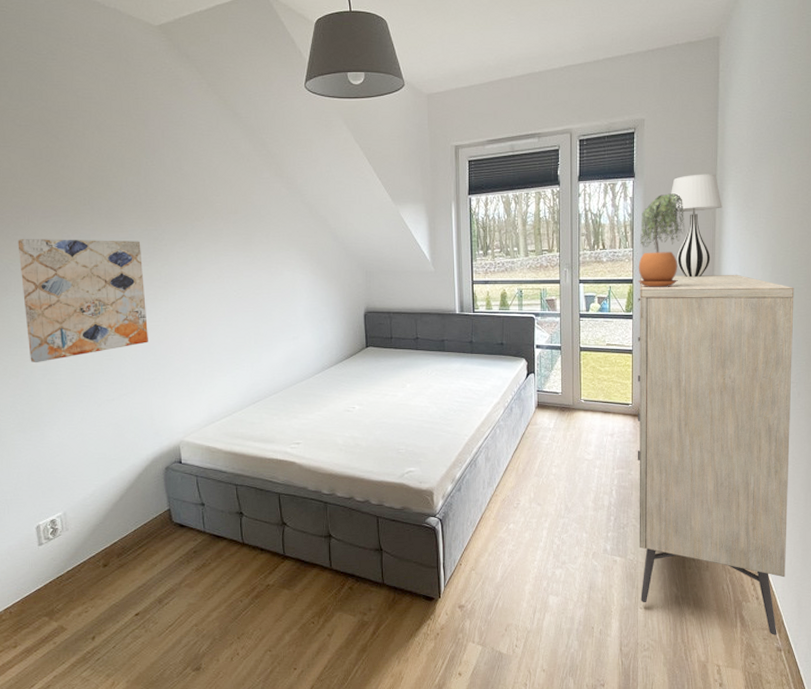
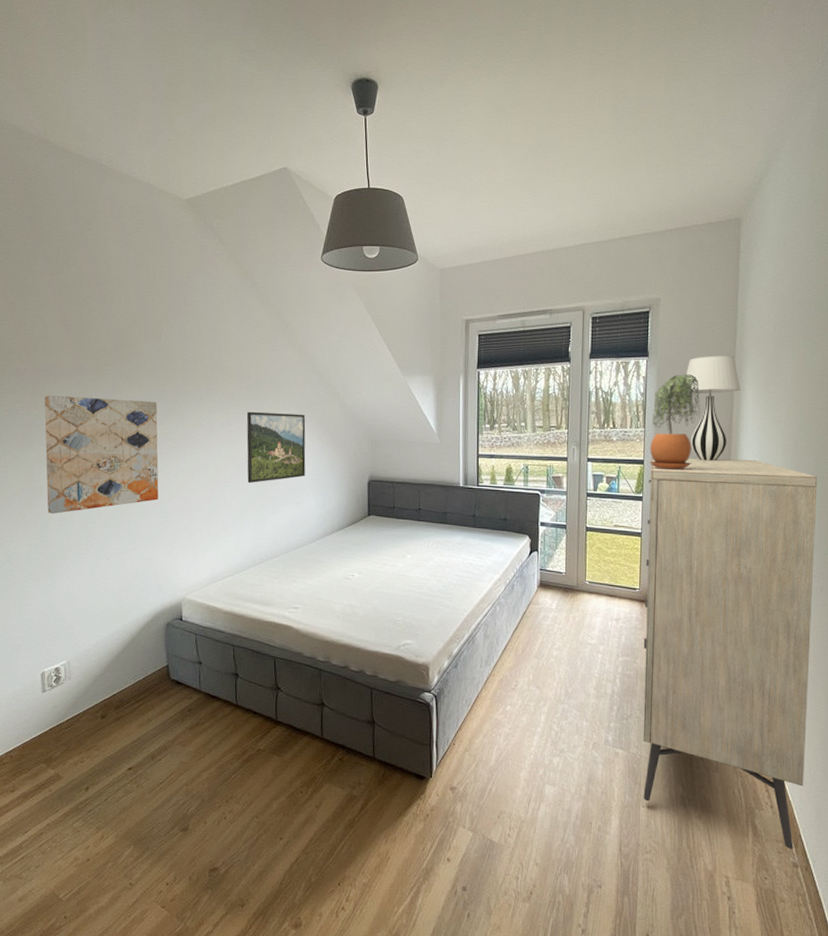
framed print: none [236,247,300,320] -> present [246,411,306,483]

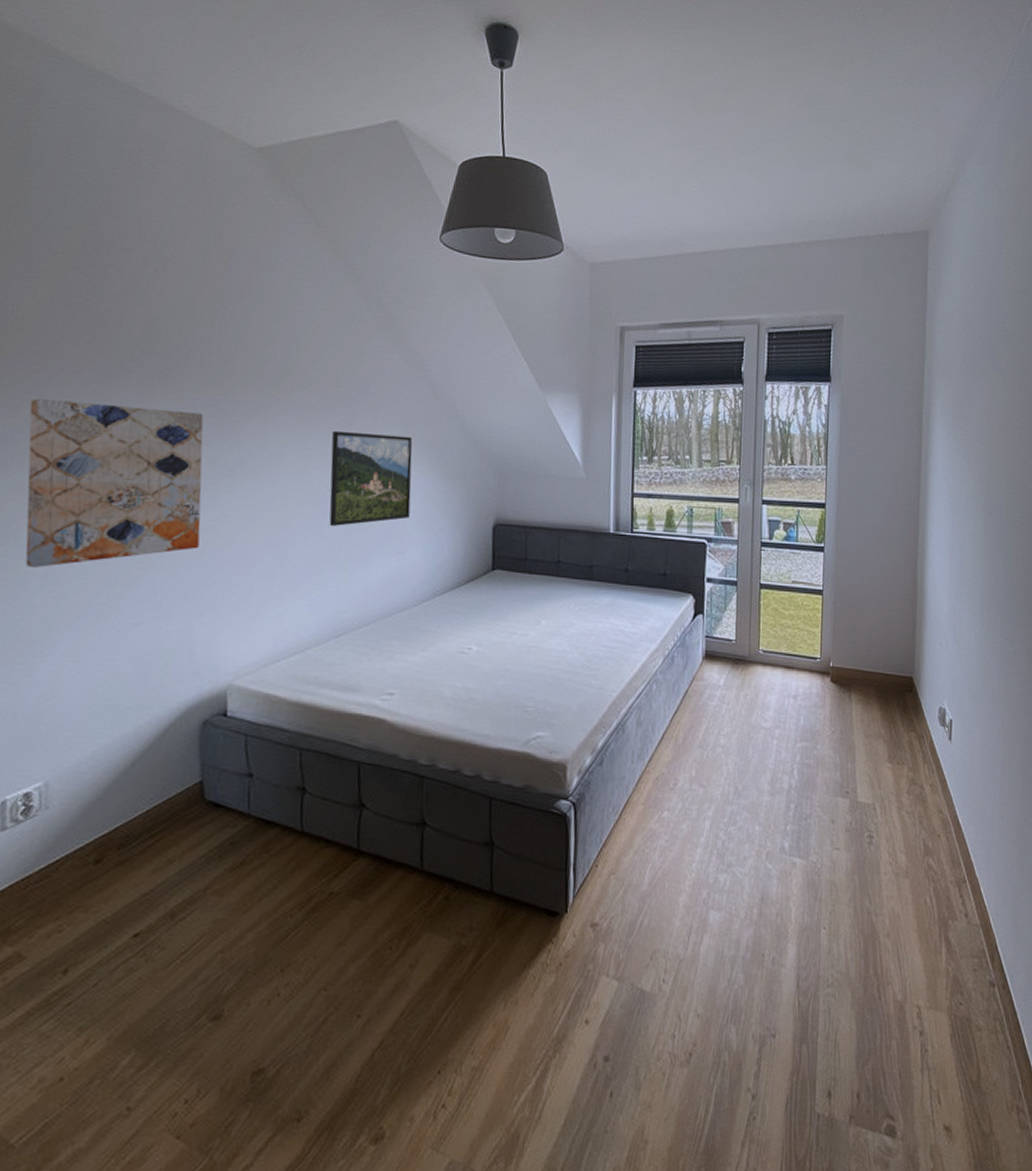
dresser: present [643,457,818,849] -> none [824,500,1010,965]
potted plant: present [649,374,701,470] -> none [831,404,887,515]
table lamp: present [686,355,741,462] -> none [872,384,930,506]

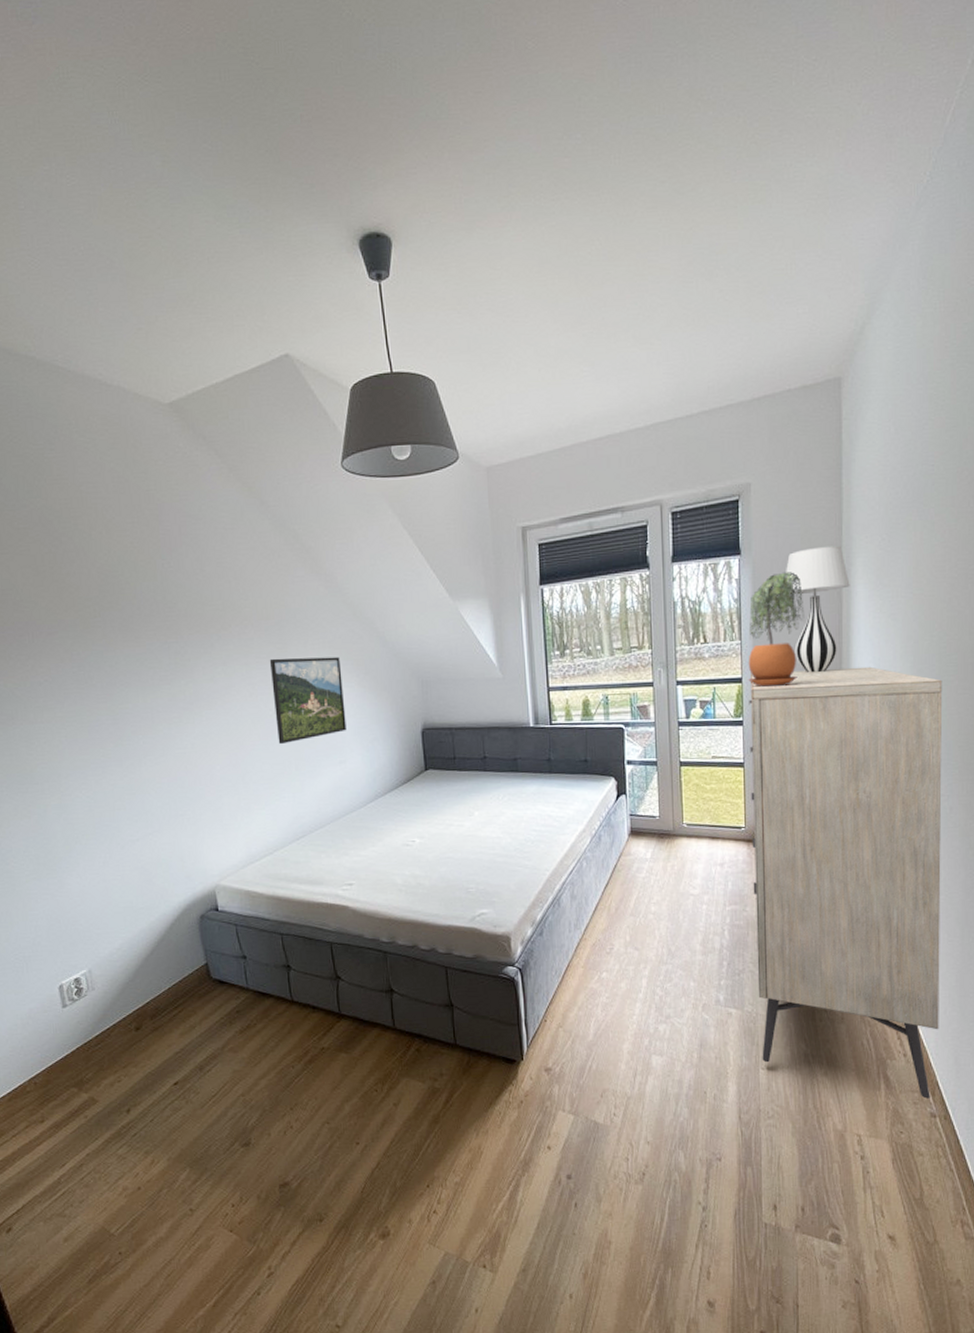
wall art: present [25,399,204,569] -> none [22,656,174,801]
dresser: none [824,500,1010,965] -> present [749,666,943,1099]
potted plant: none [831,404,887,515] -> present [748,572,805,687]
table lamp: none [872,384,930,506] -> present [786,545,850,673]

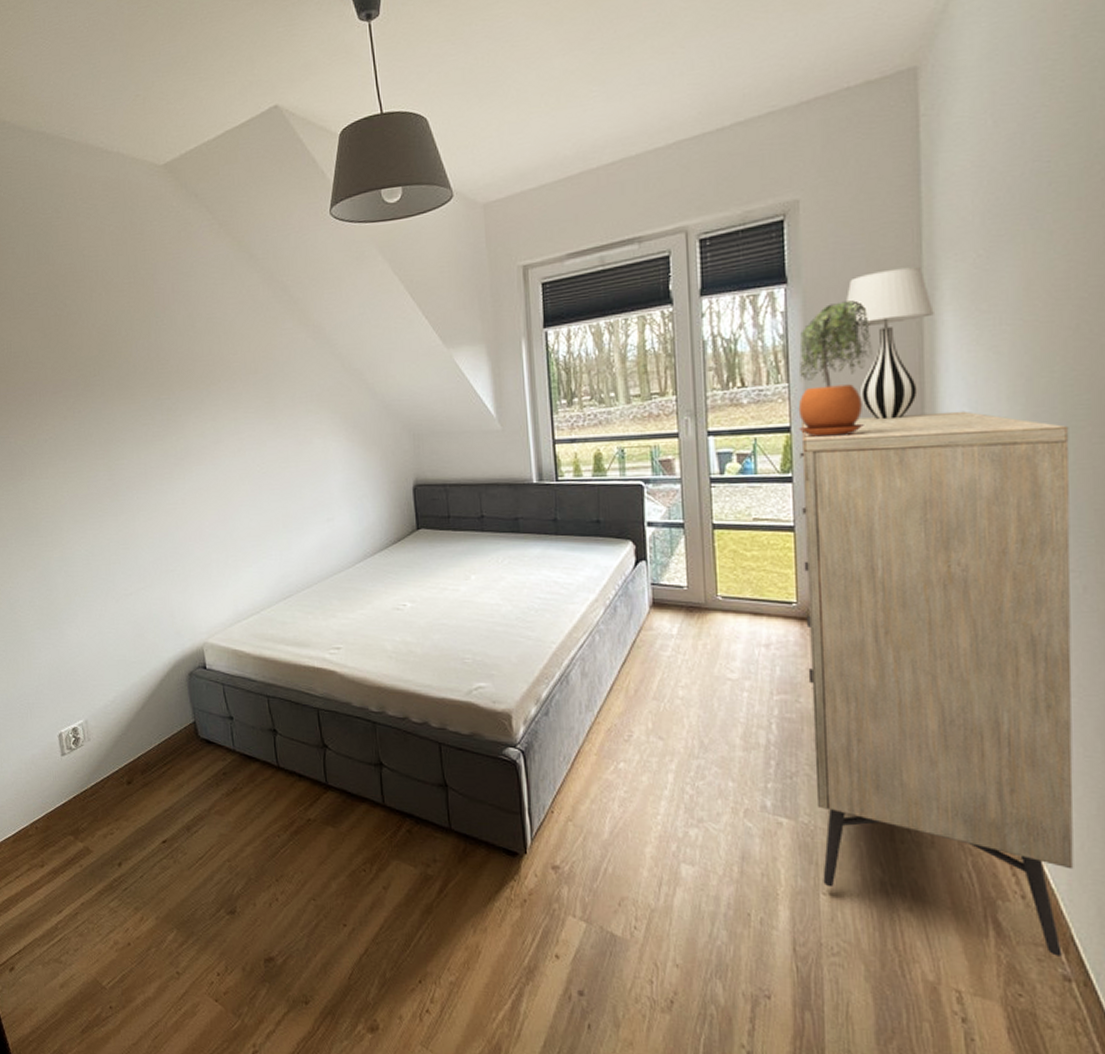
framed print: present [269,656,347,744] -> none [257,410,334,500]

